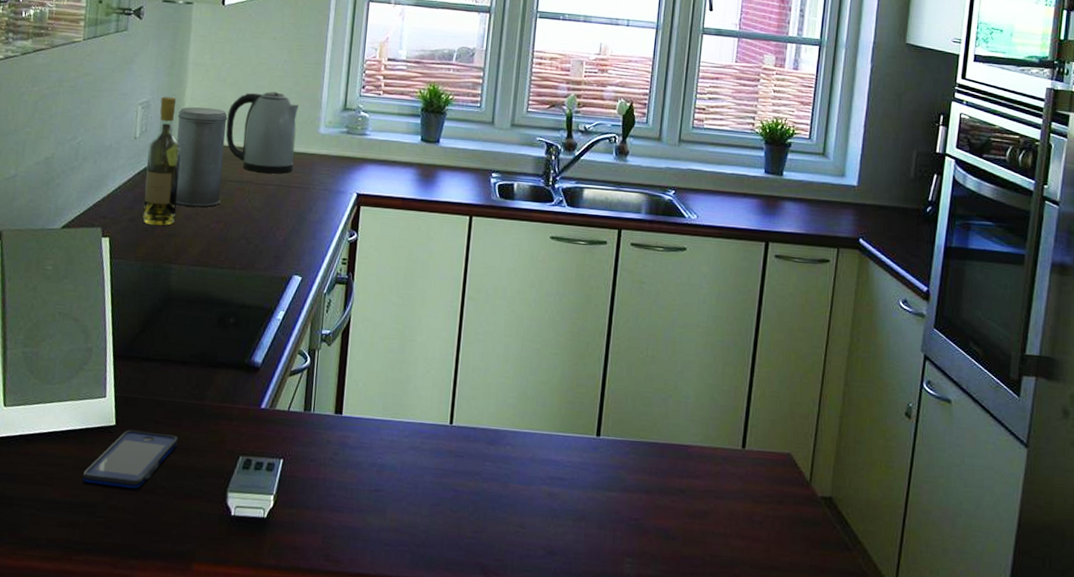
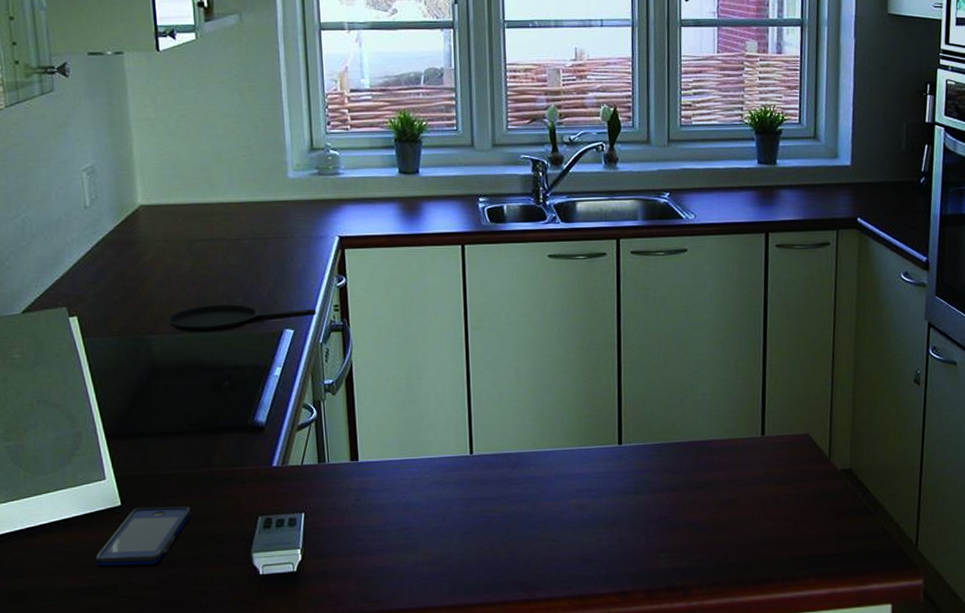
bottle: present [142,97,181,226] -> none [102,159,147,298]
canister: present [175,106,228,208] -> none [128,165,193,273]
frying pan: none [188,242,326,269] -> present [167,303,317,333]
kettle: present [225,91,299,174] -> none [184,140,266,228]

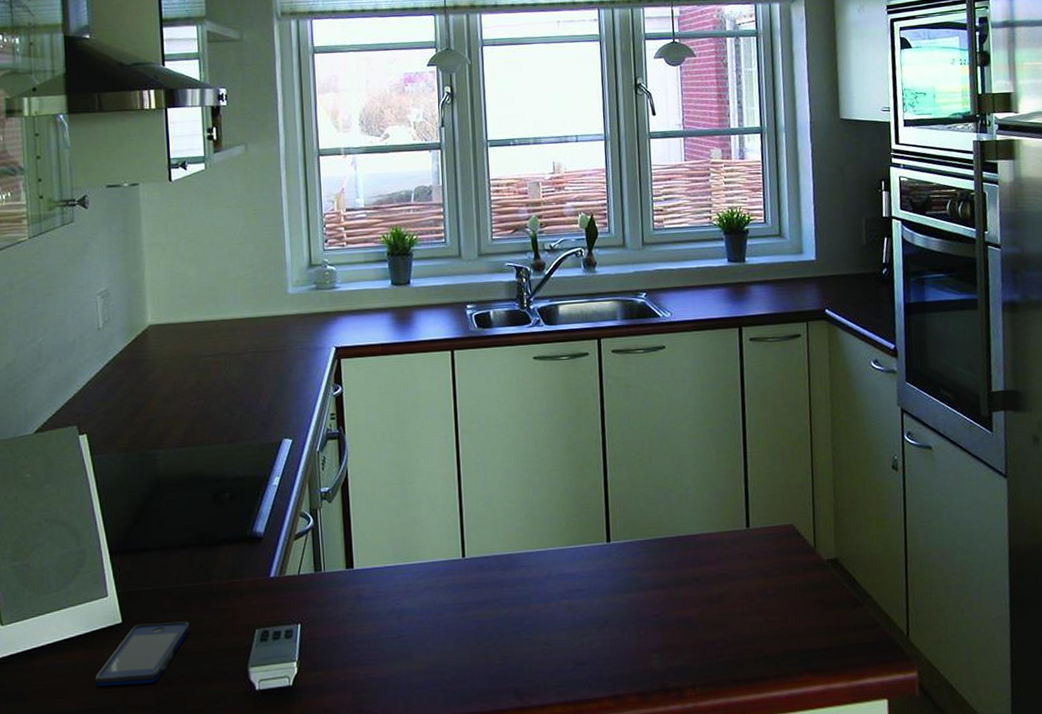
frying pan: present [167,303,317,333] -> none [171,416,314,446]

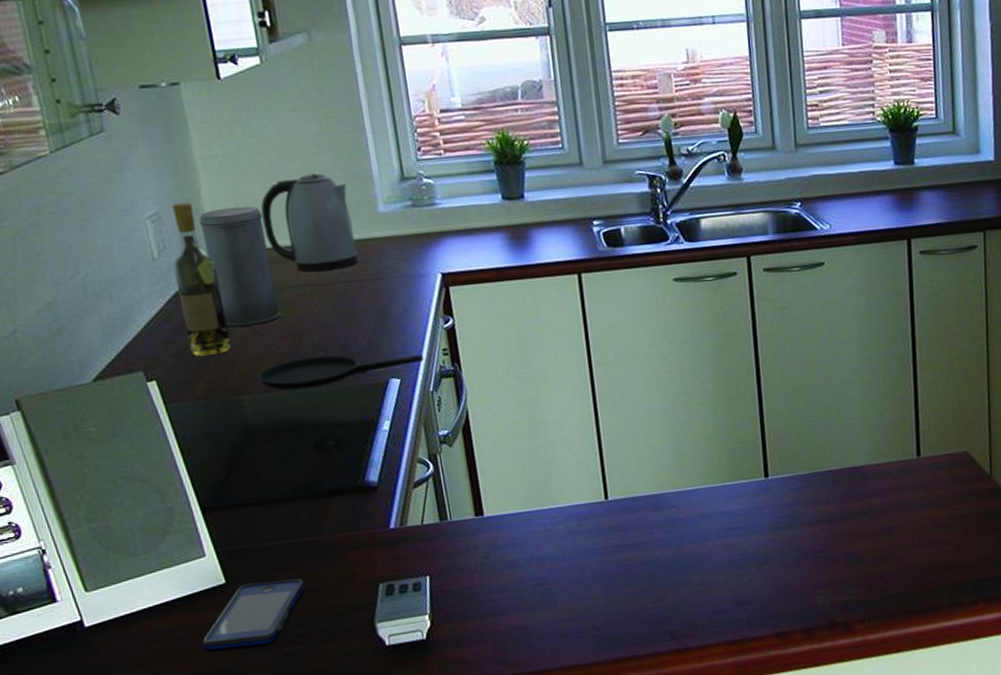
bottle: none [114,282,154,414] -> present [172,202,232,357]
canister: none [139,285,197,390] -> present [199,206,281,328]
frying pan: none [171,416,314,446] -> present [257,354,424,390]
kettle: none [191,260,267,343] -> present [260,173,359,272]

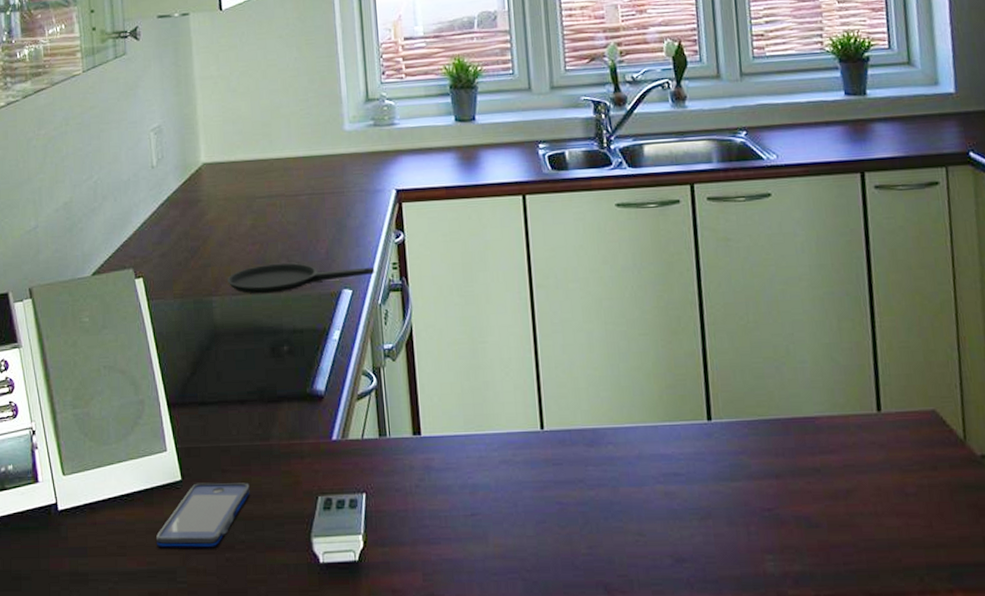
bottle: present [172,202,232,357] -> none [168,117,209,258]
canister: present [199,206,281,328] -> none [192,121,252,232]
kettle: present [260,173,359,272] -> none [244,94,323,184]

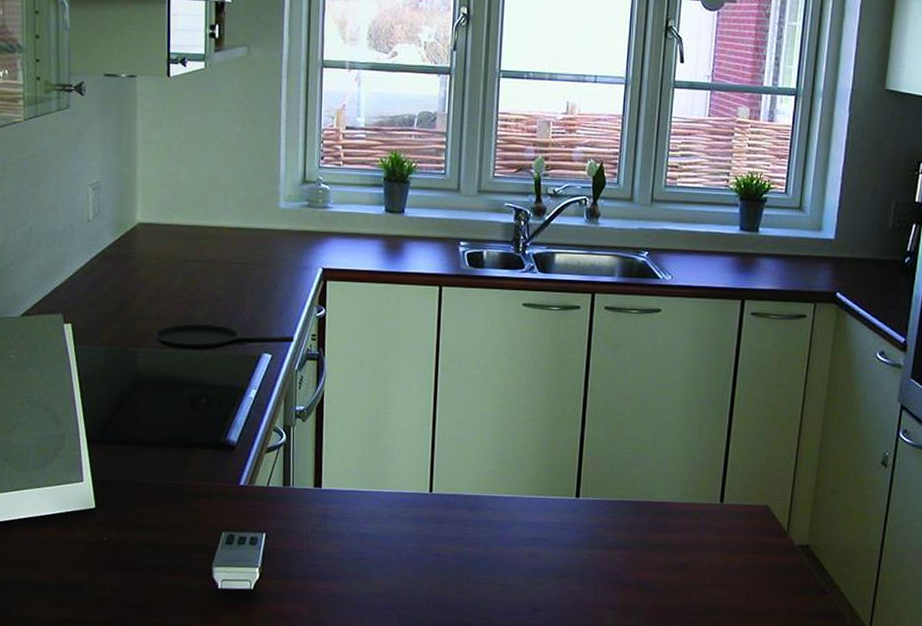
mobile phone: present [156,482,250,551] -> none [68,511,159,571]

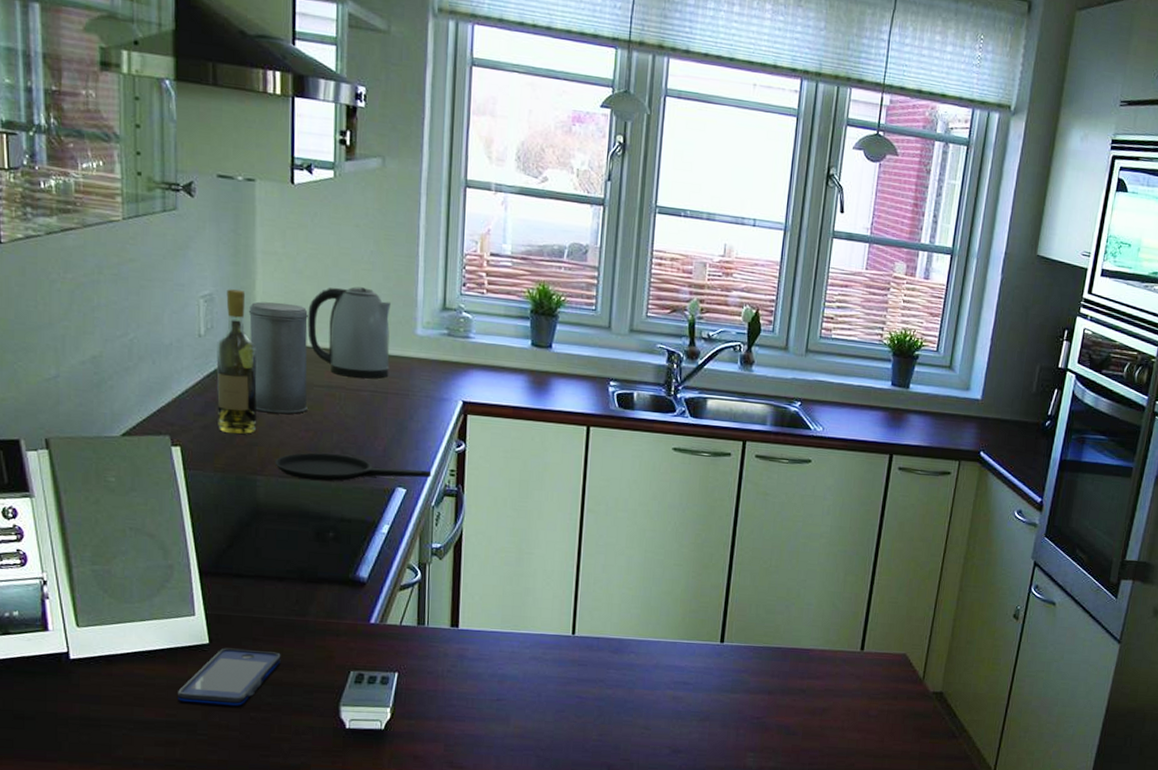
mobile phone: none [68,511,159,571] -> present [178,648,281,709]
bottle: none [103,176,138,310] -> present [216,289,257,435]
canister: none [130,185,183,289] -> present [248,301,308,415]
kettle: none [182,166,256,252] -> present [307,286,391,379]

